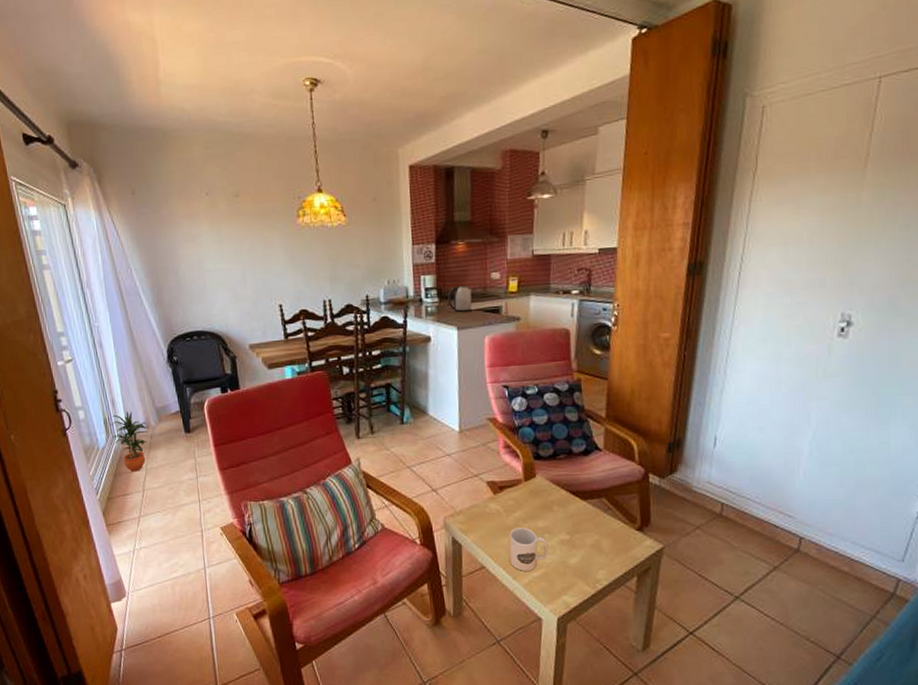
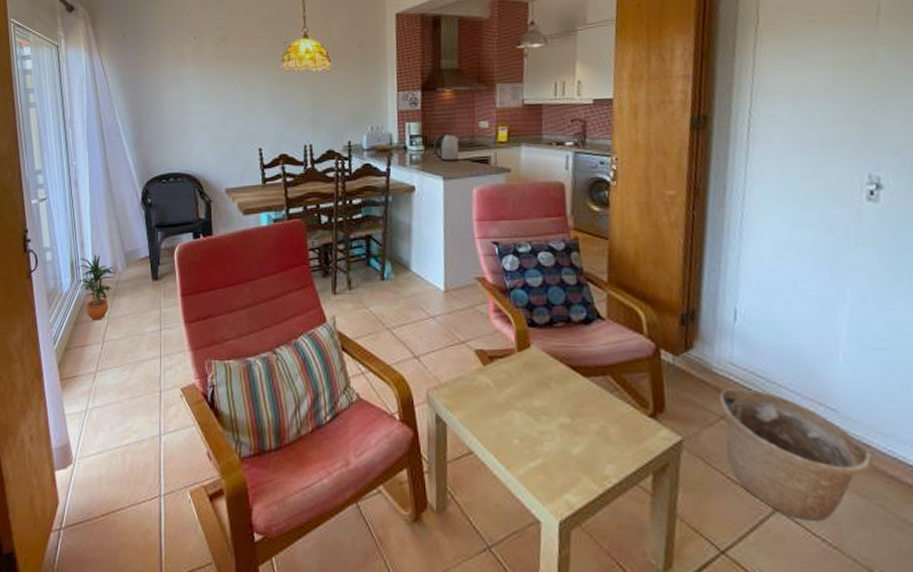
mug: present [508,527,548,571] -> none [500,406,547,460]
basket: none [696,503,819,605] -> present [718,389,873,521]

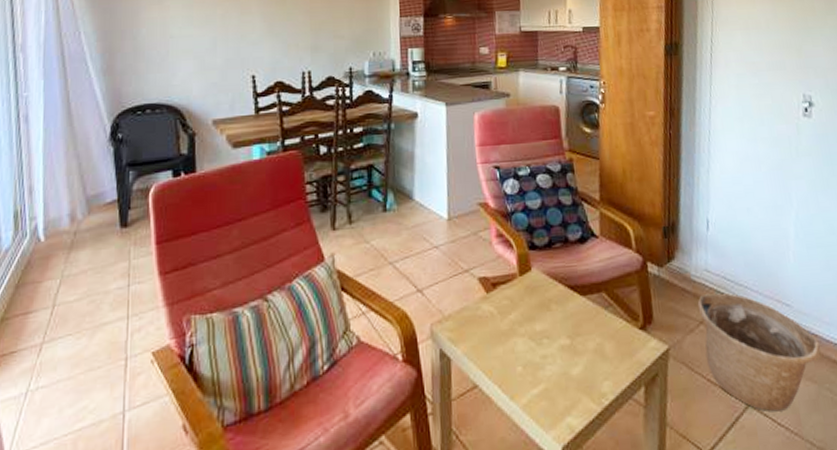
potted plant: present [77,254,116,321] -> none [22,200,73,281]
kettle: present [433,133,460,163] -> none [435,59,461,88]

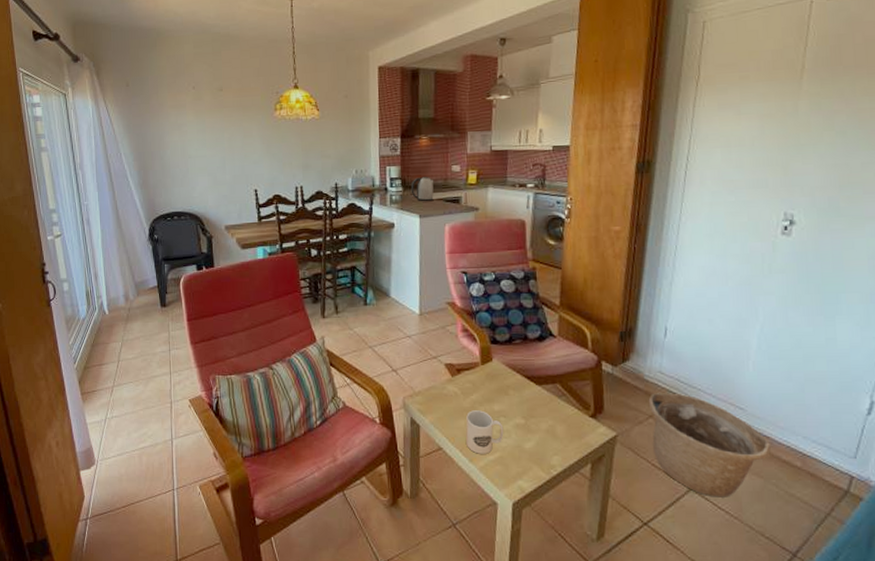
kettle: none [435,59,461,88] -> present [410,176,434,202]
mug: none [504,332,548,389] -> present [465,410,504,454]

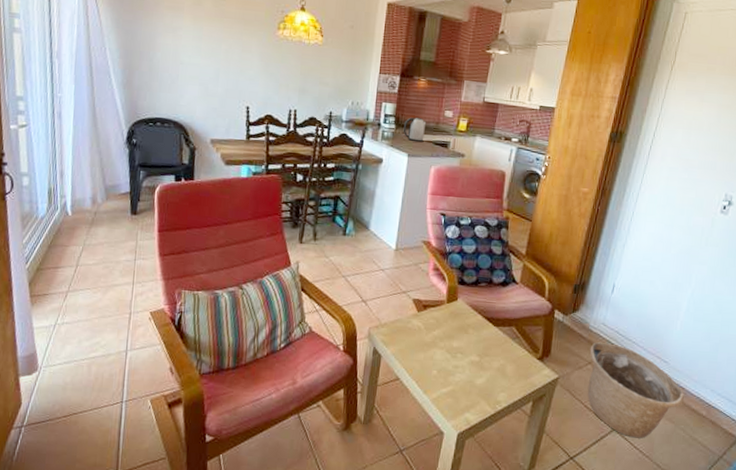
mug: present [465,410,504,454] -> none [422,345,459,387]

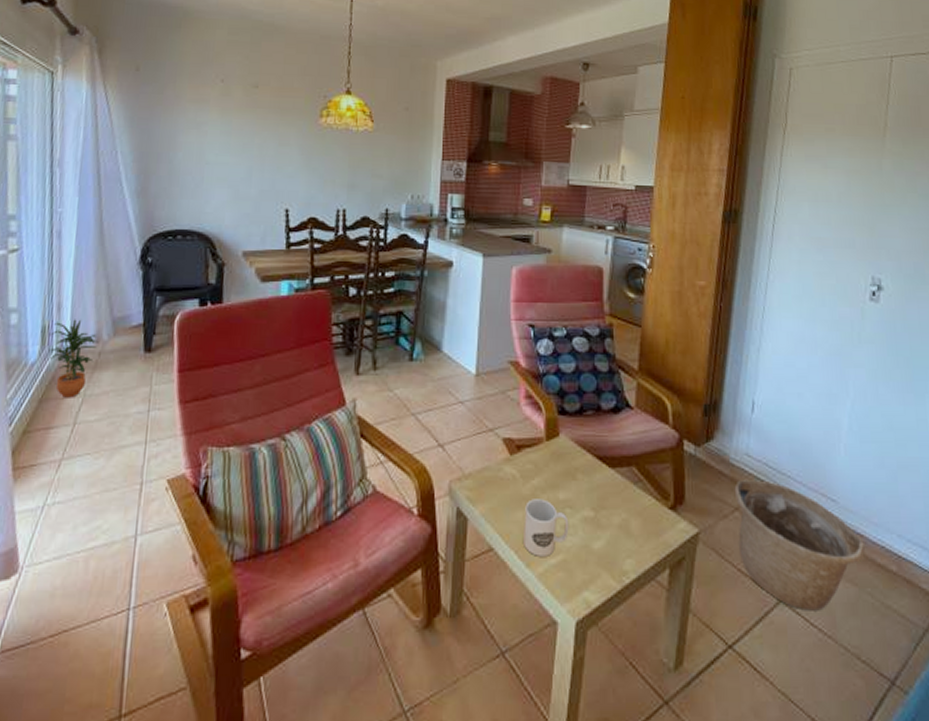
potted plant: none [54,184,94,246] -> present [48,319,99,398]
kettle: present [403,117,427,143] -> none [475,208,503,239]
mug: none [422,345,459,387] -> present [522,499,569,556]

